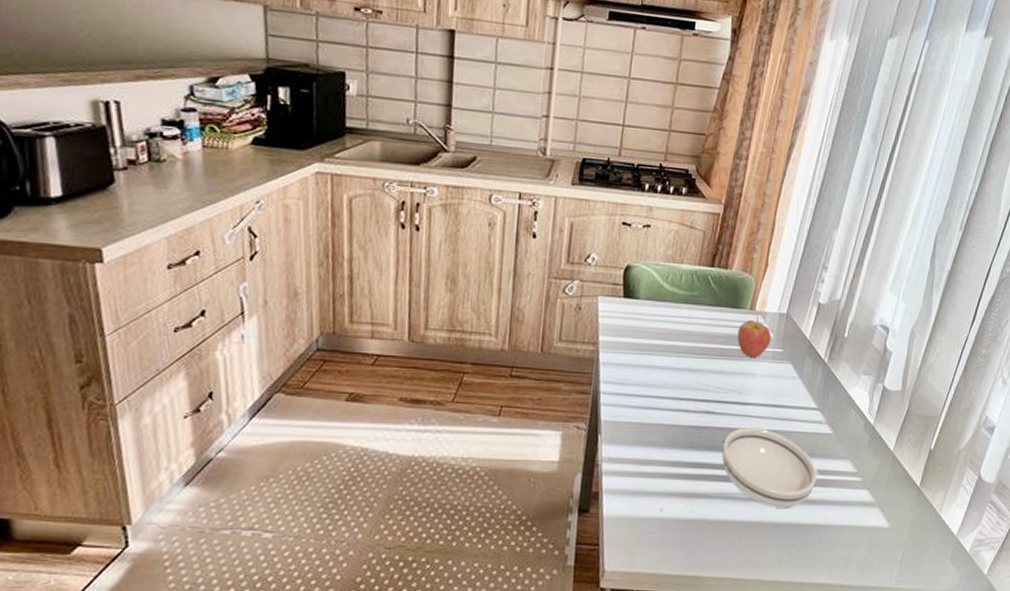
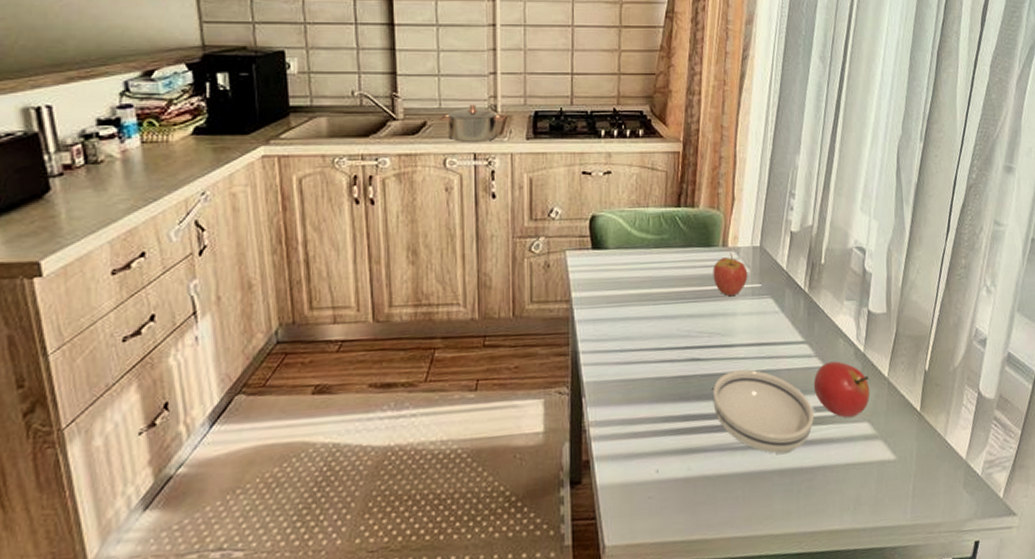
cooking pot: none [488,144,555,184] -> present [438,104,507,144]
fruit: none [820,430,875,484] -> present [813,361,870,418]

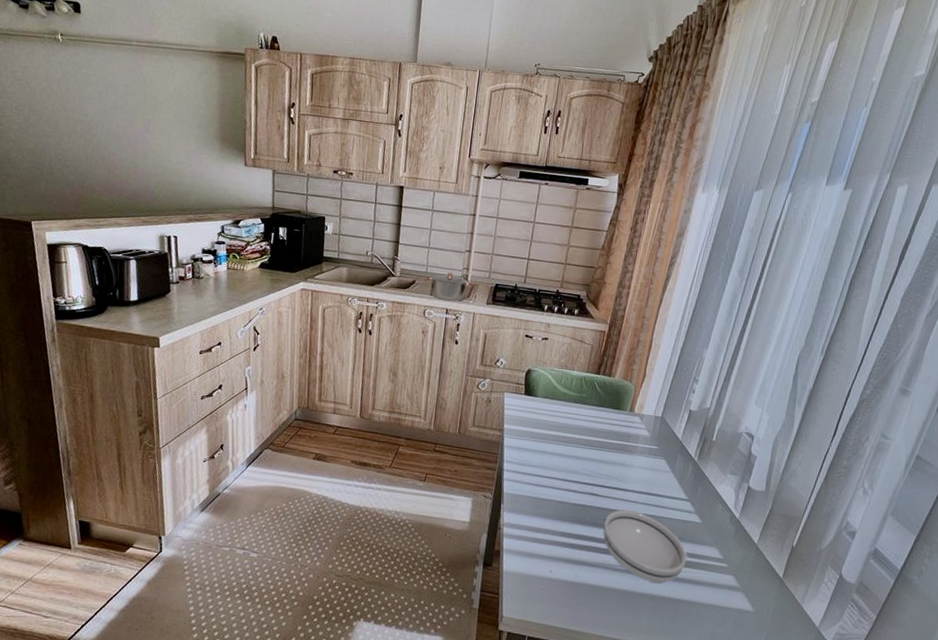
fruit: present [712,253,748,297] -> none [618,417,648,452]
fruit: present [813,361,870,418] -> none [689,520,740,569]

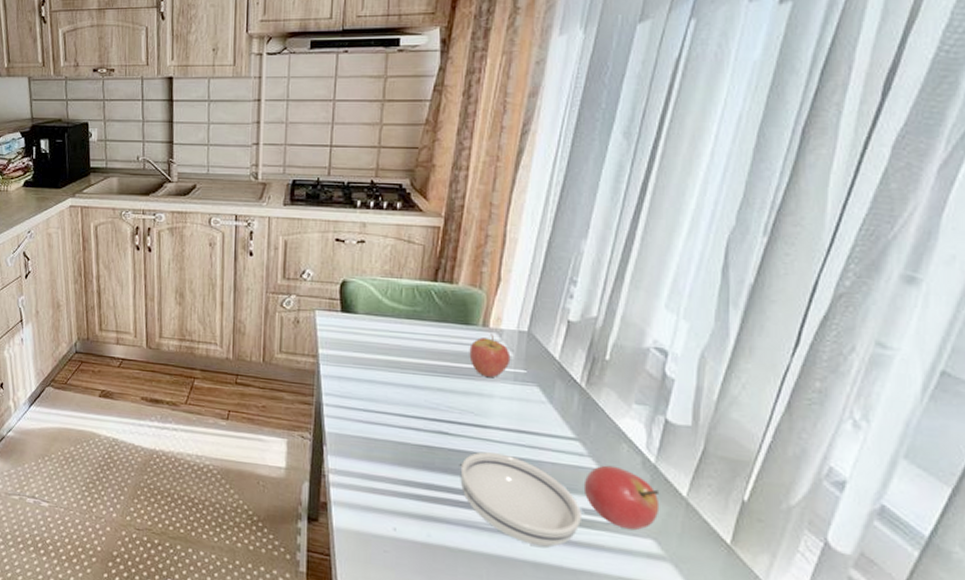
cooking pot: present [424,272,475,302] -> none [206,171,267,206]
fruit: none [618,417,648,452] -> present [469,334,511,378]
fruit: none [689,520,740,569] -> present [583,465,660,531]

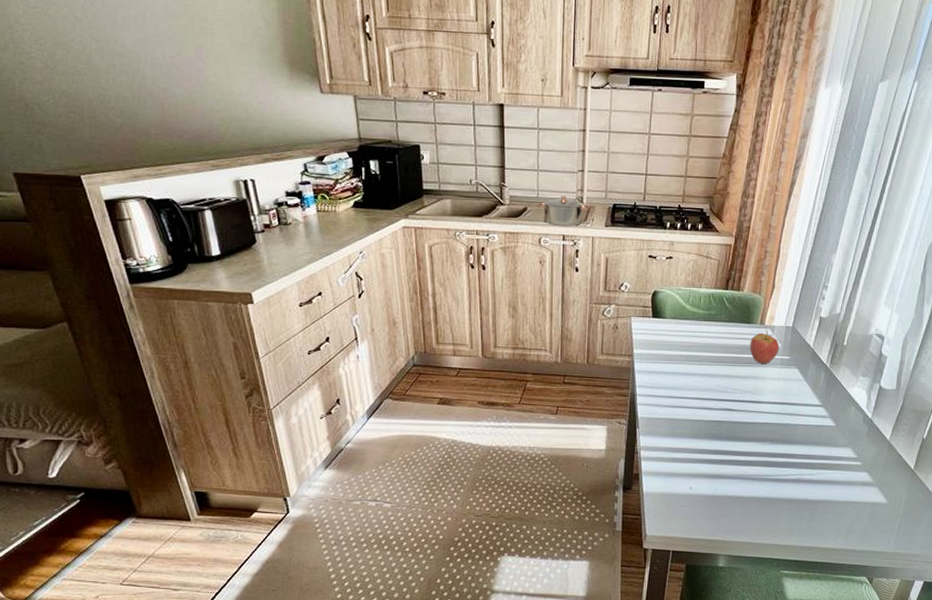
cooking pot: none [206,171,267,206] -> present [536,195,591,227]
bowl: present [460,452,581,547] -> none [740,421,822,487]
fruit: present [583,465,660,531] -> none [824,423,873,467]

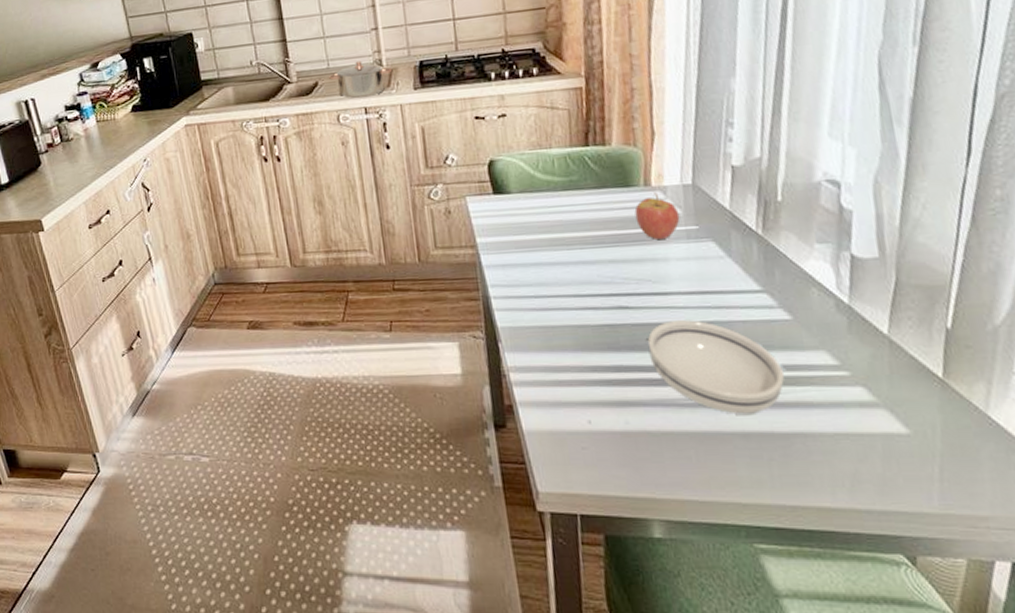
bowl: none [740,421,822,487] -> present [647,320,784,414]

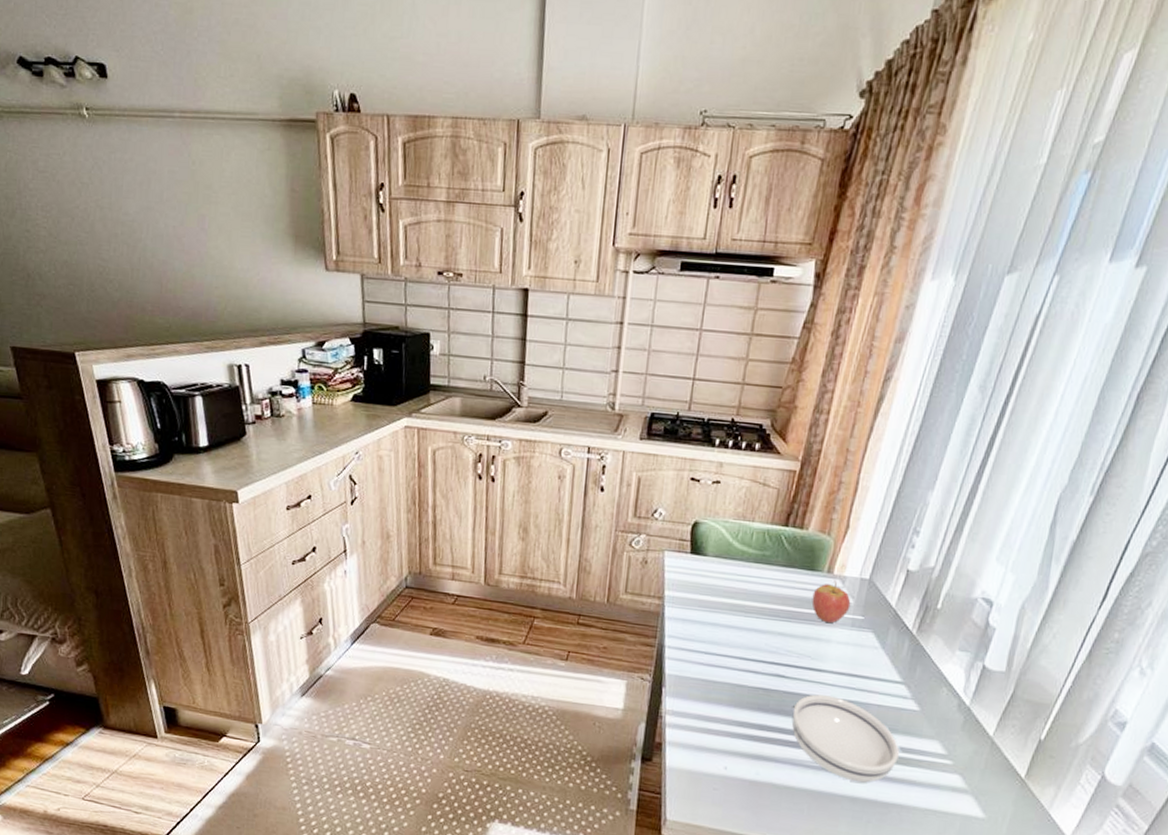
cooking pot: present [328,61,393,99] -> none [558,399,624,438]

